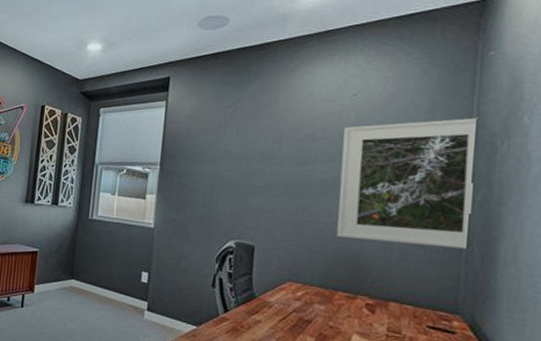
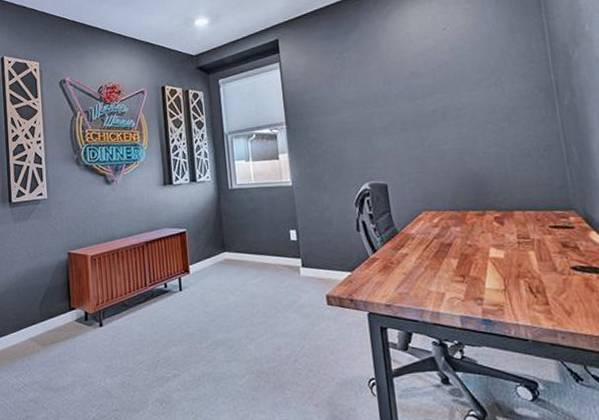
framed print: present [337,117,478,249] -> none [442,32,566,161]

